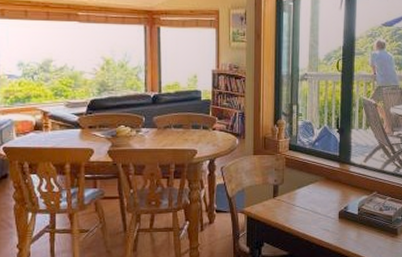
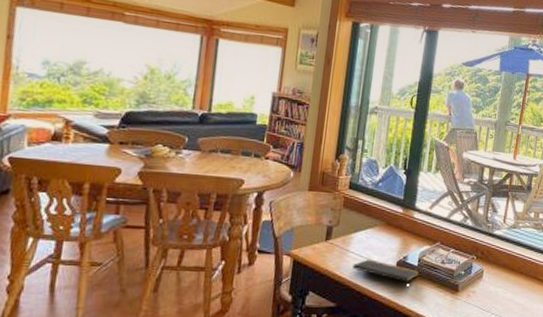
notepad: none [300,211,360,235] -> present [353,259,419,289]

